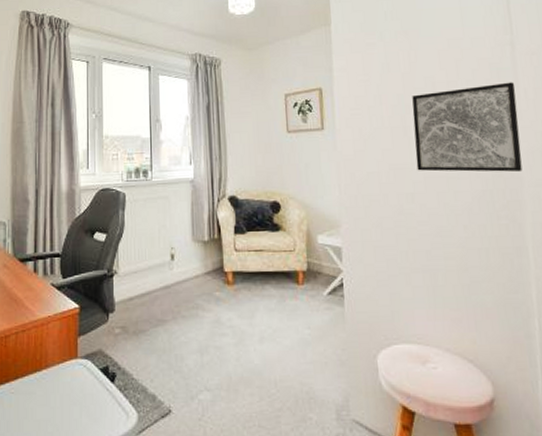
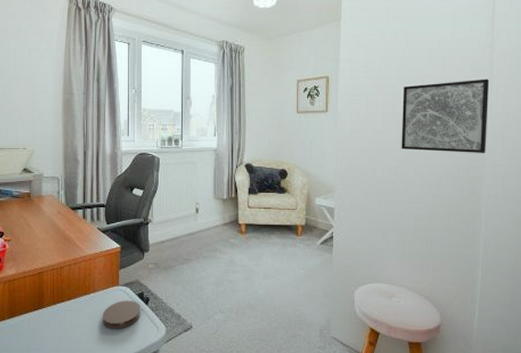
coaster: none [56,377,105,417] -> present [102,300,141,329]

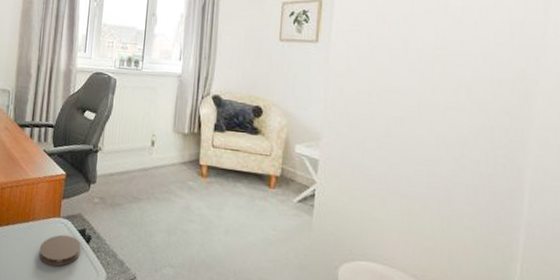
wall art: present [401,79,490,154] -> none [412,14,544,113]

